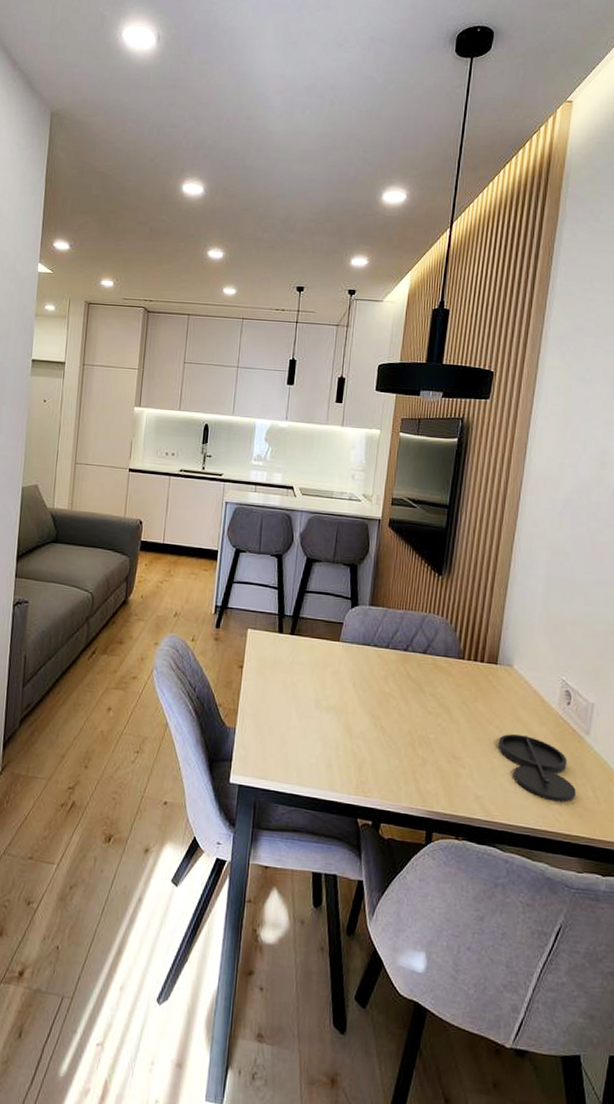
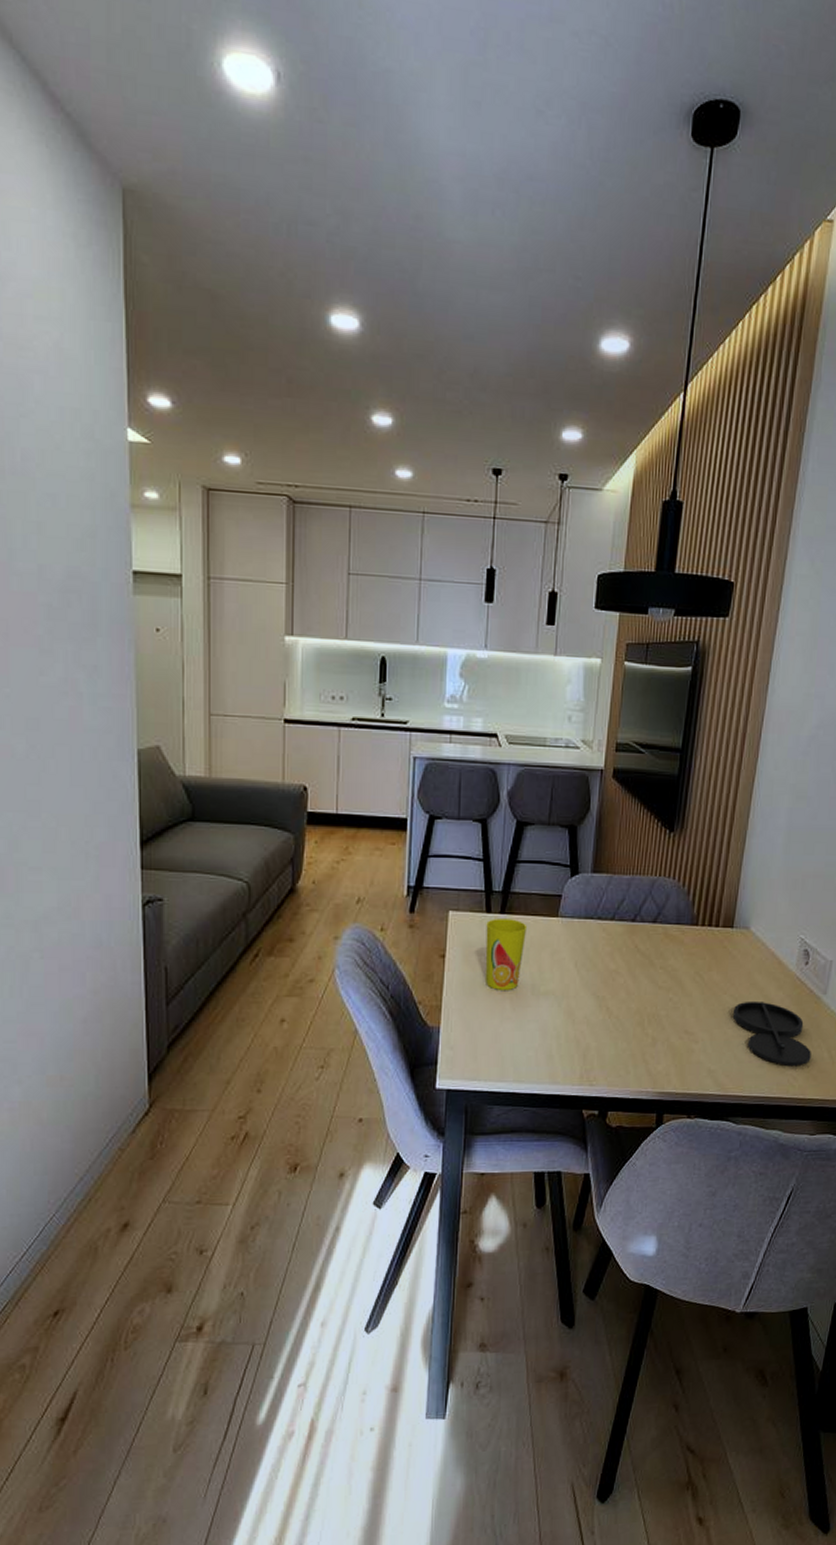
cup: none [276,638,313,702] -> present [485,919,528,990]

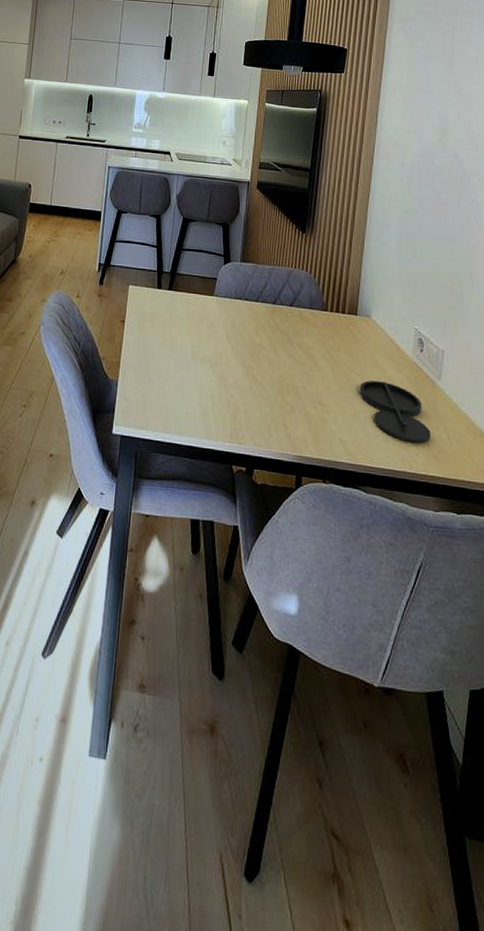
cup: present [485,919,528,990] -> none [155,294,190,354]

